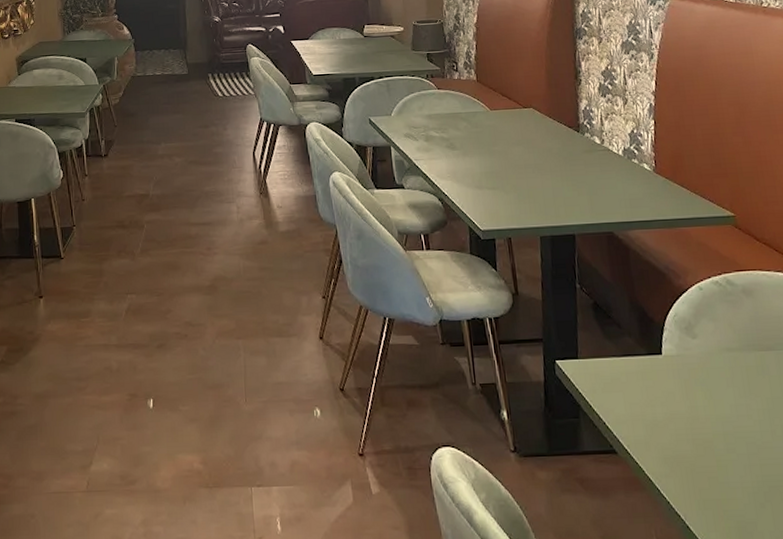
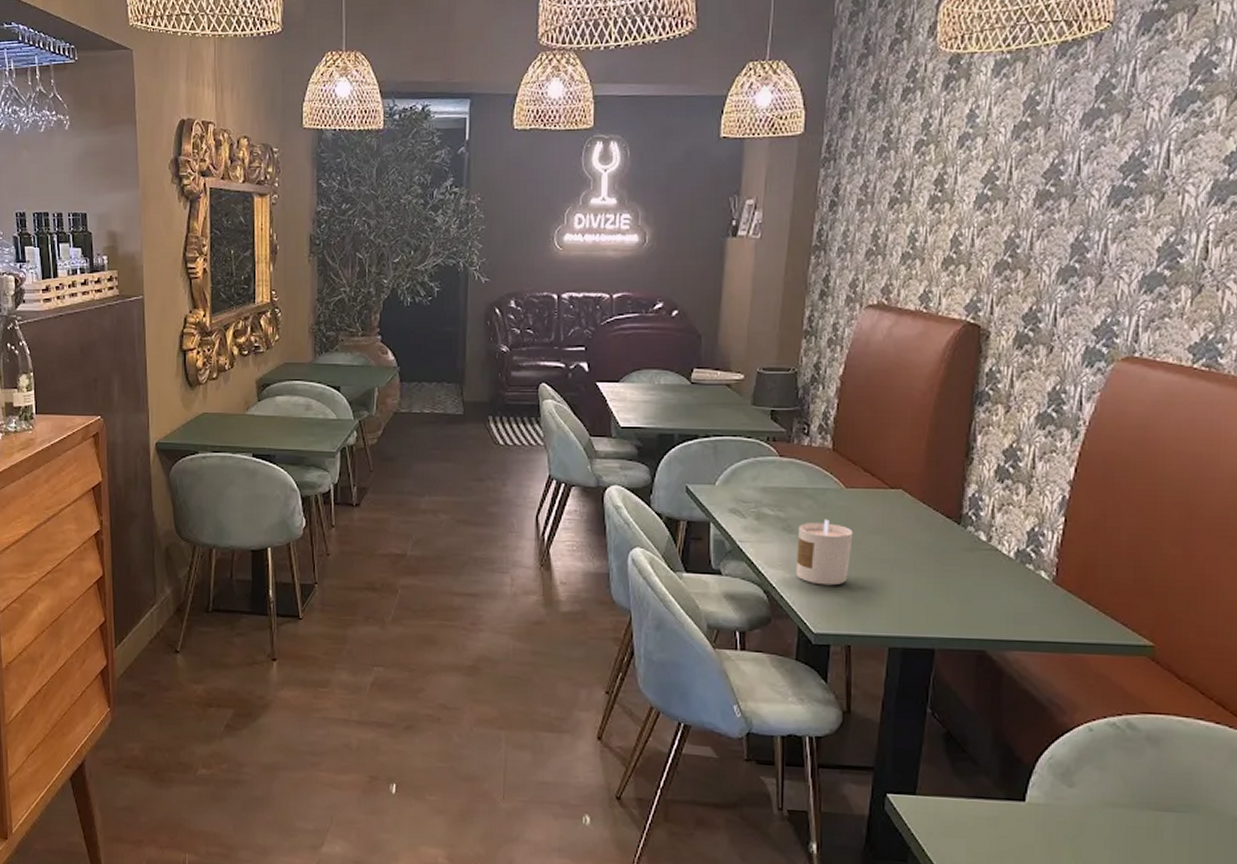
candle: none [459,136,502,190] -> present [796,519,854,586]

